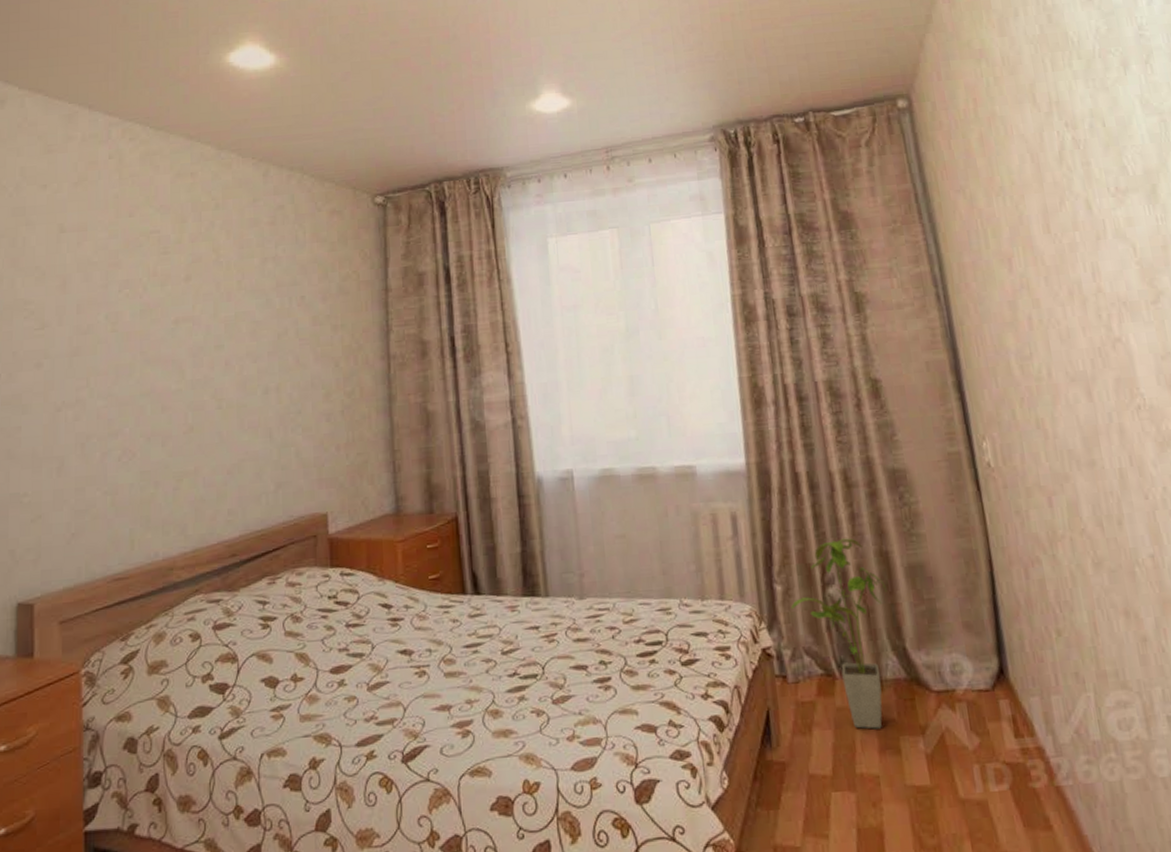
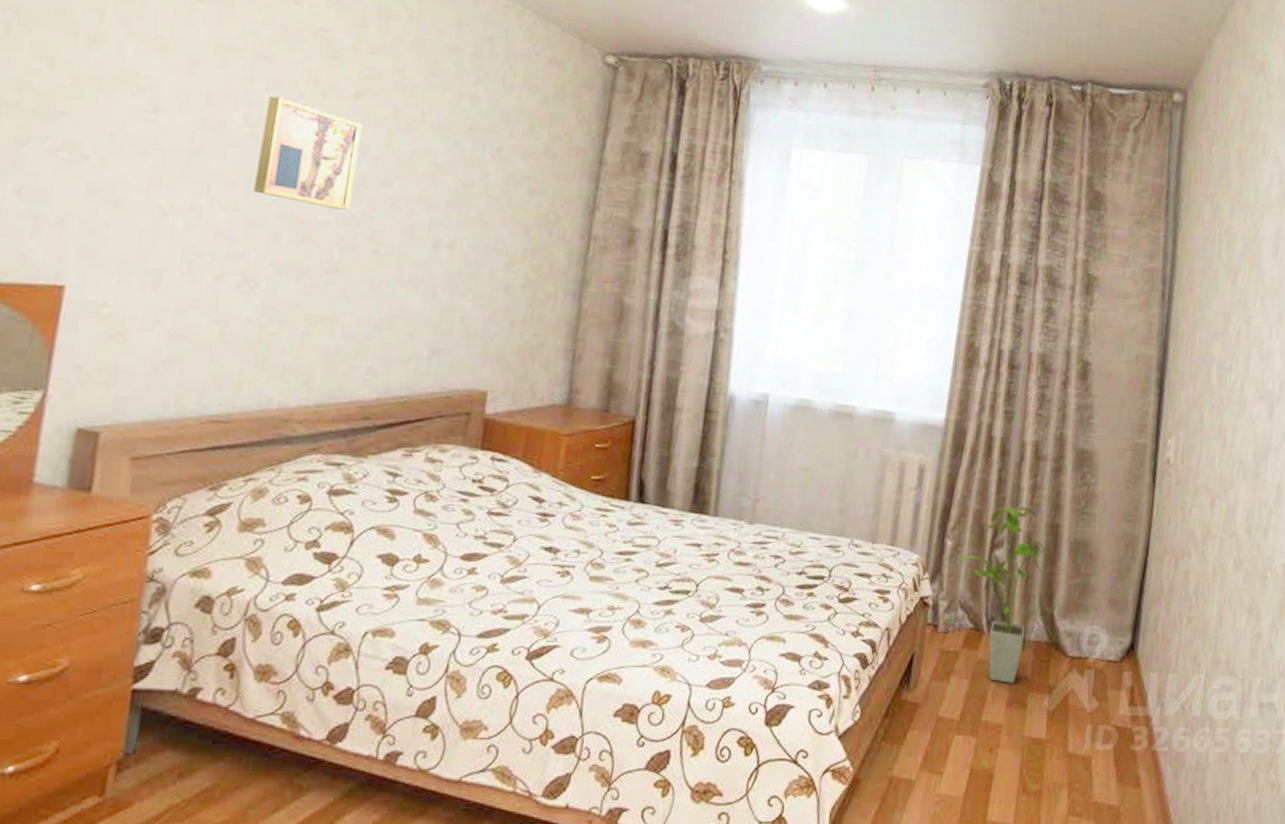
wall art: none [121,294,194,378] -> present [254,96,362,210]

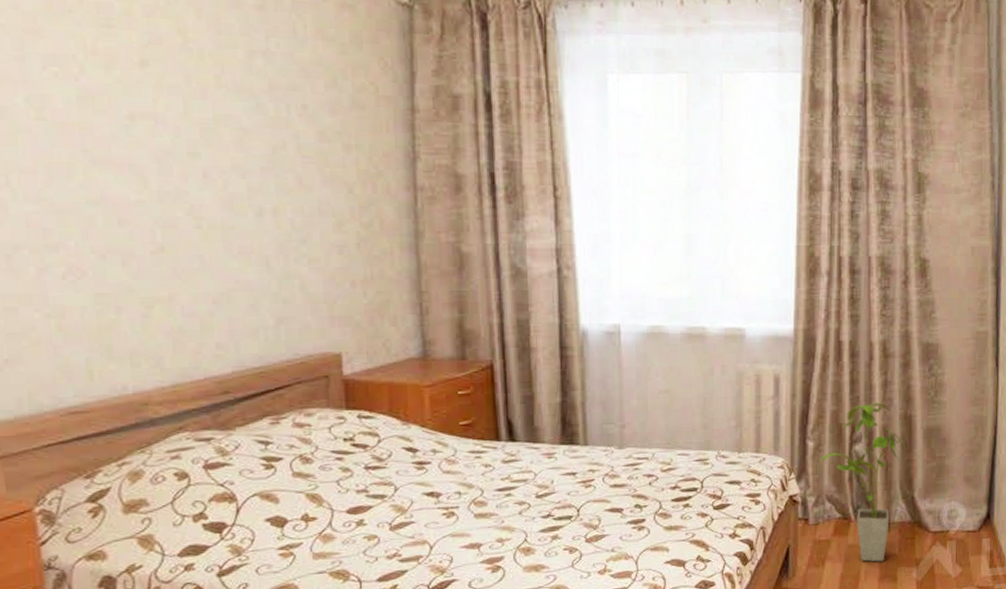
wall art: present [254,96,362,210] -> none [47,74,161,187]

